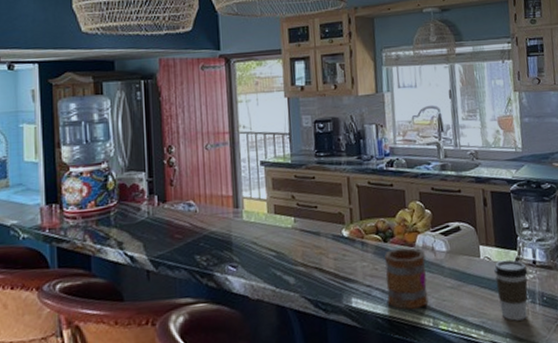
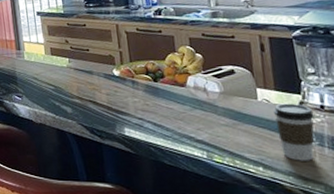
mug: present [385,247,429,310] -> none [155,87,202,143]

